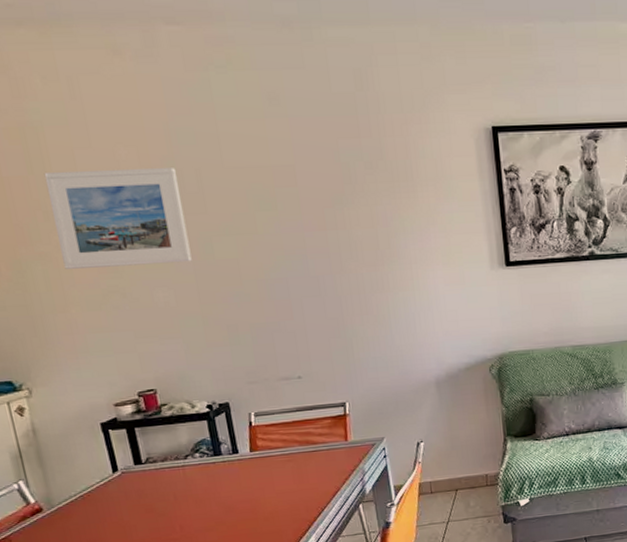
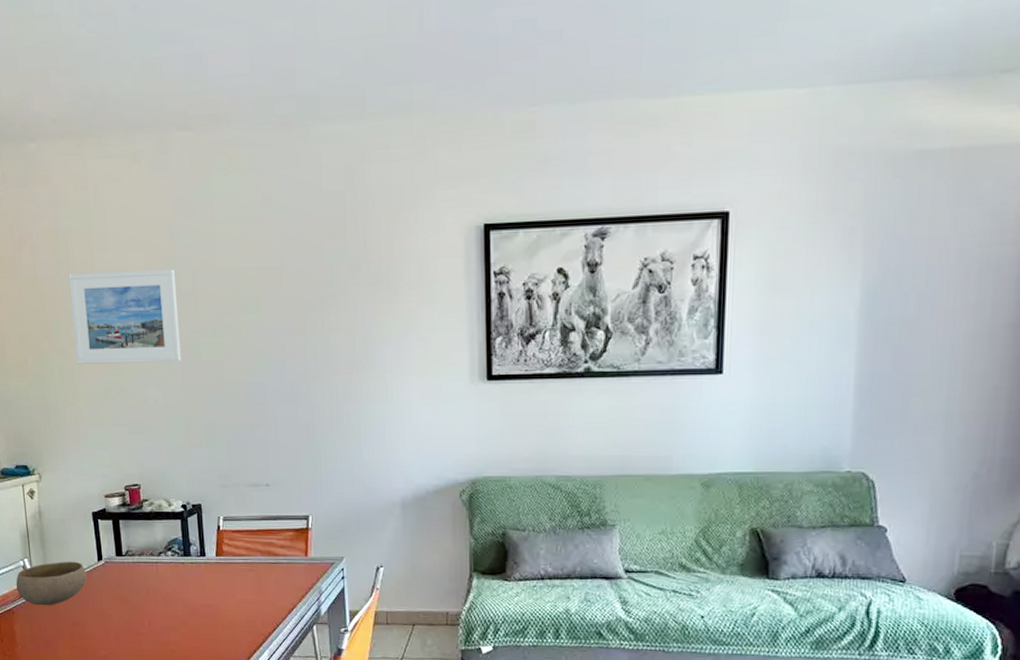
bowl: none [10,476,101,529] -> present [16,561,87,606]

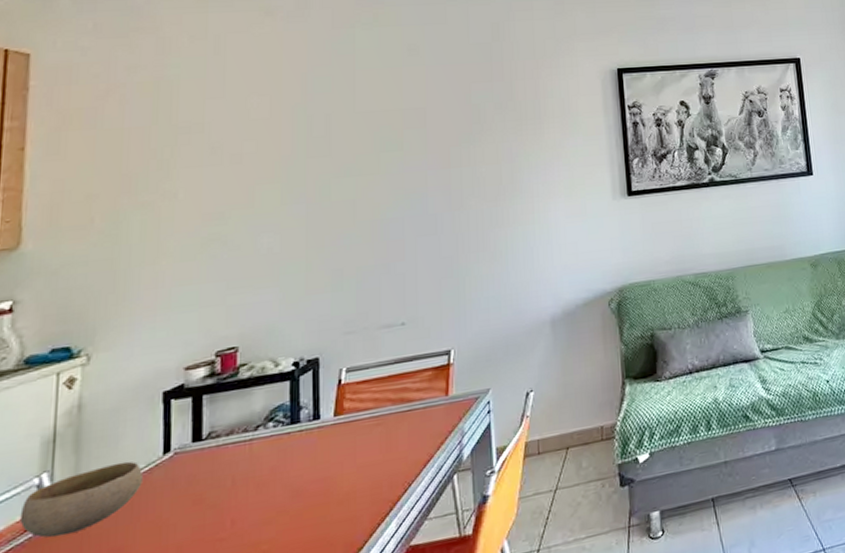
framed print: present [68,269,181,364] -> none [166,114,307,218]

